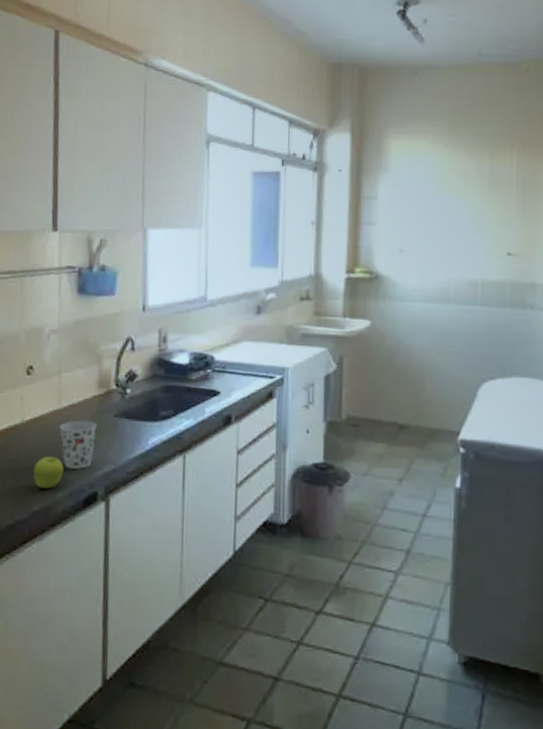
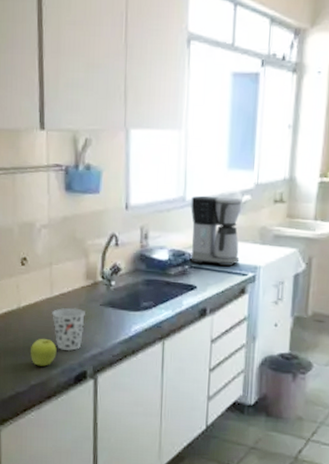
coffee maker: none [212,295,267,368] -> present [189,195,242,266]

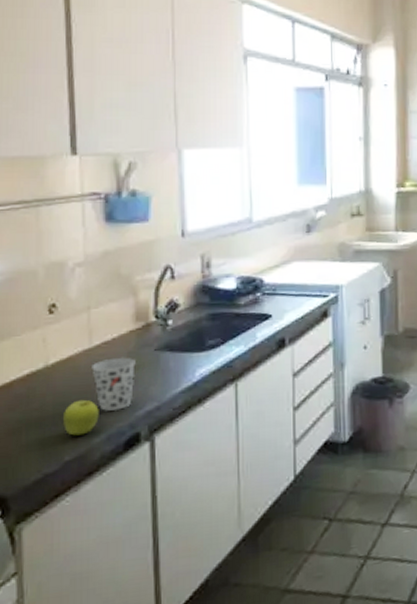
coffee maker: present [189,195,242,266] -> none [259,214,319,290]

